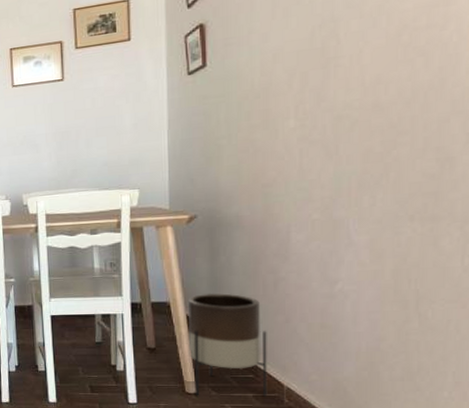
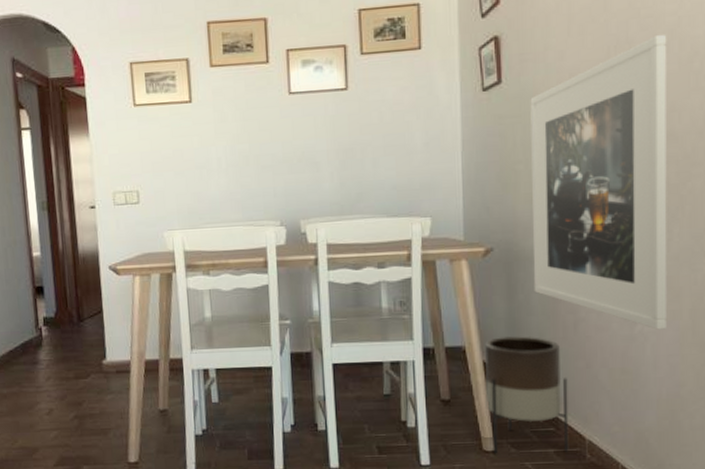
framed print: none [234,11,374,288] -> present [530,34,668,330]

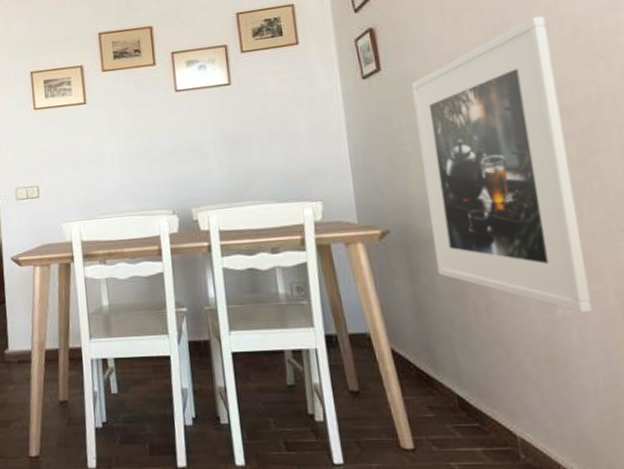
planter: present [485,335,569,454] -> none [391,321,499,453]

